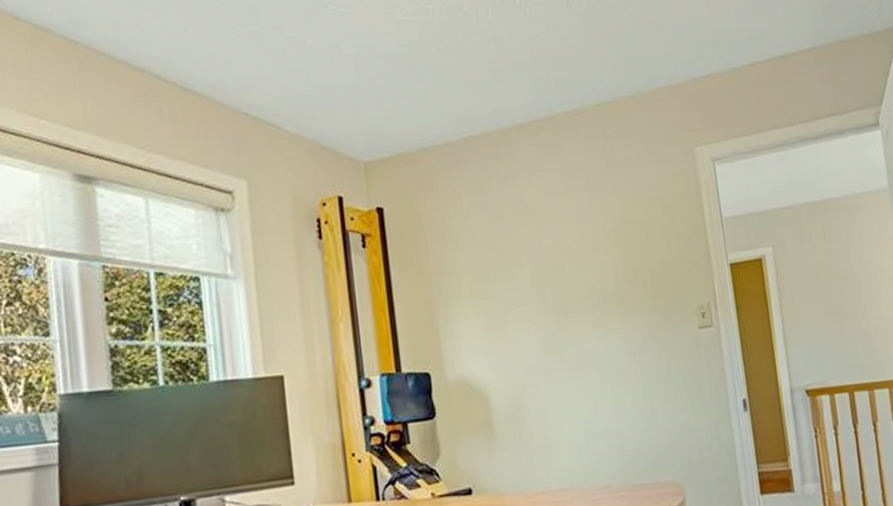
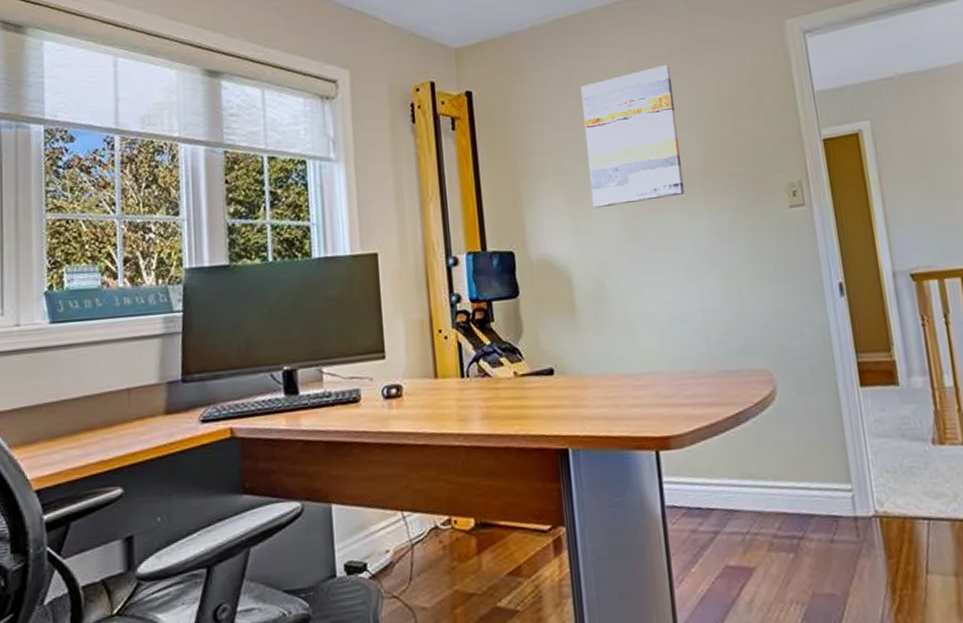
wall art: none [497,186,601,329] -> present [581,64,685,209]

